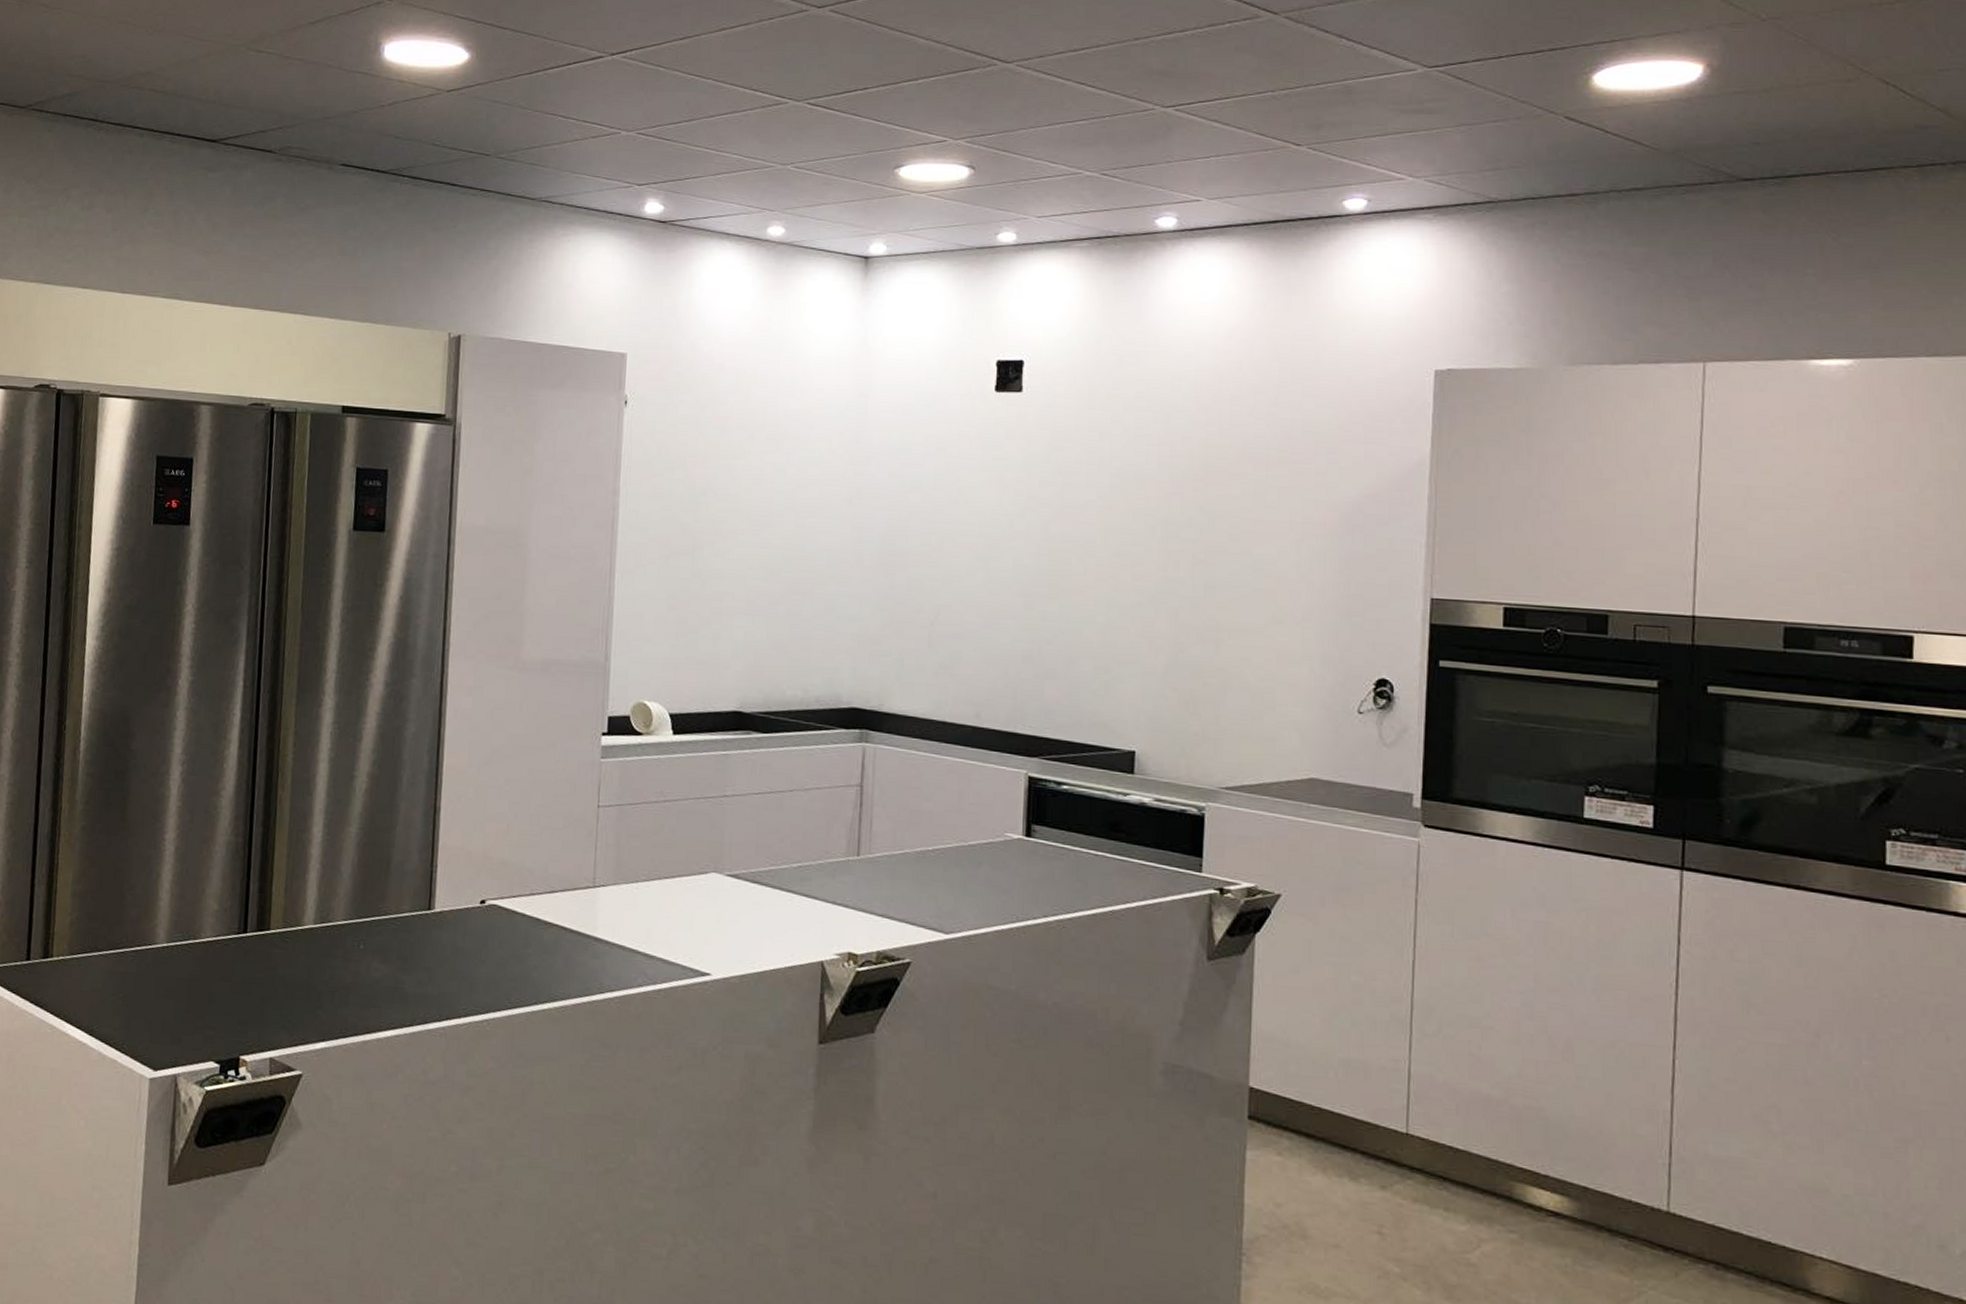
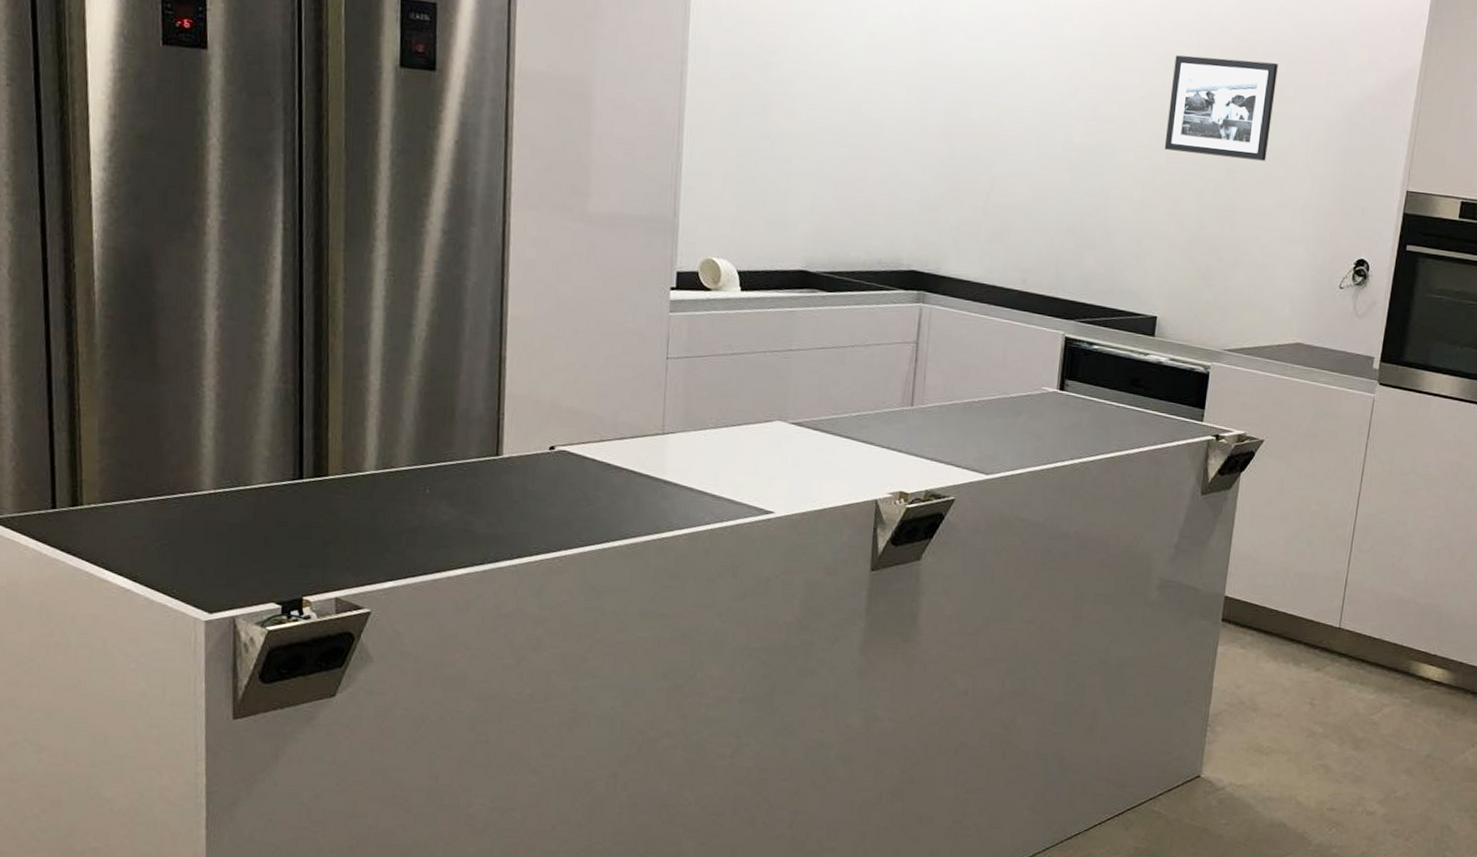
picture frame: none [1128,466,1255,573] -> present [1164,55,1278,161]

